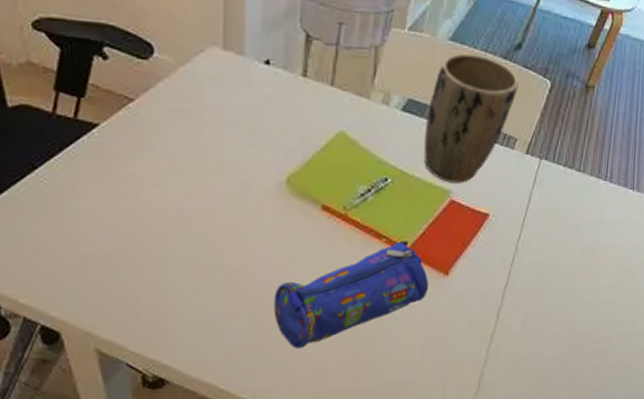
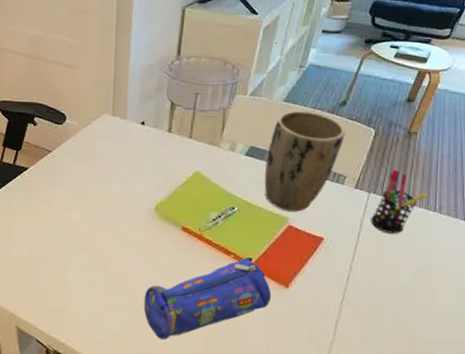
pen holder: none [540,131,601,207] -> present [371,169,428,234]

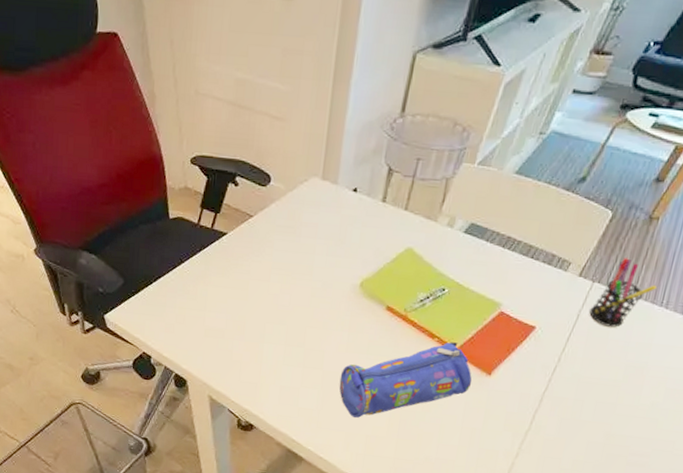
plant pot: present [264,110,345,212] -> none [479,185,579,298]

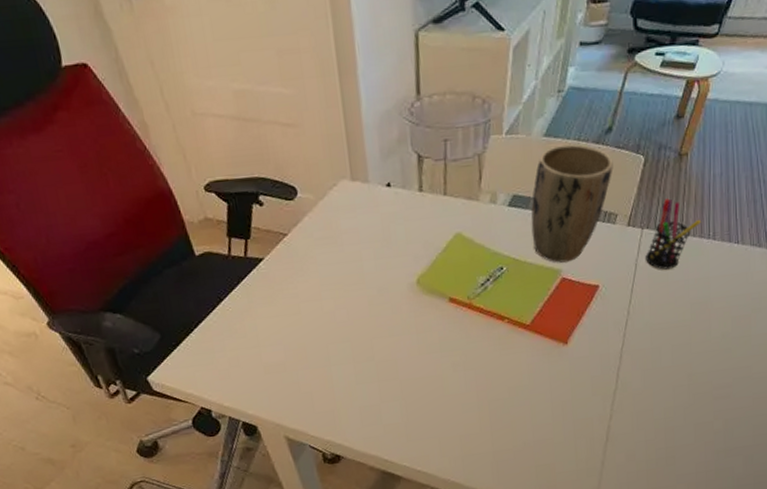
pencil case: present [339,342,472,418] -> none [418,319,551,421]
plant pot: none [479,185,579,298] -> present [531,144,613,263]

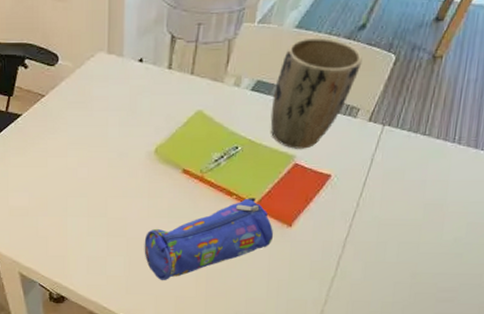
pencil case: none [418,319,551,421] -> present [144,198,274,280]
pen holder: present [645,198,702,270] -> none [383,99,448,168]

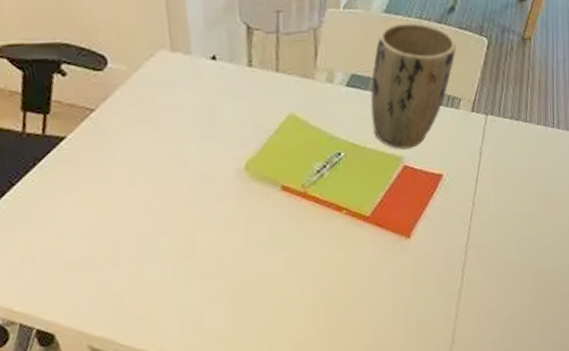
pencil case: present [144,198,274,280] -> none [246,210,393,324]

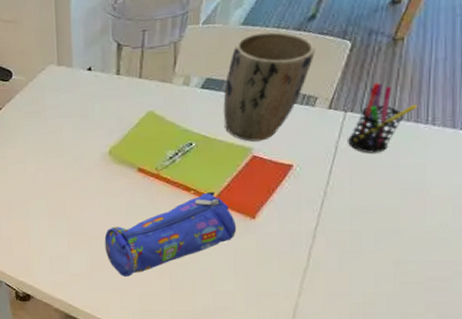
pencil case: none [246,210,393,324] -> present [104,192,237,276]
pen holder: none [490,84,546,159] -> present [348,83,419,153]

